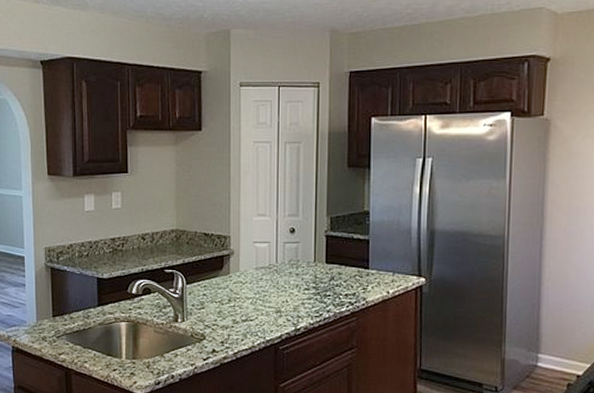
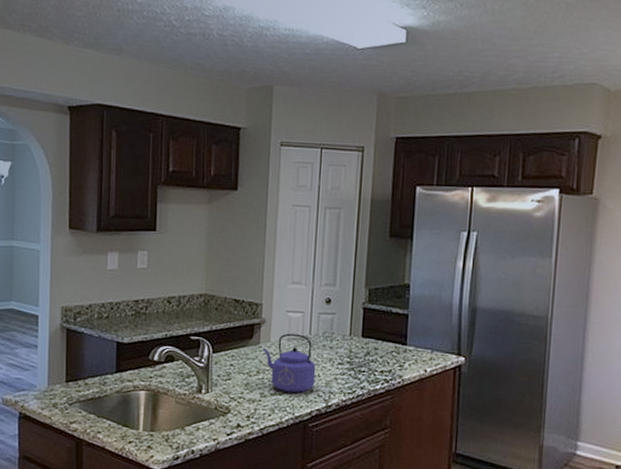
kettle: none [232,262,284,319] -> present [262,333,316,393]

